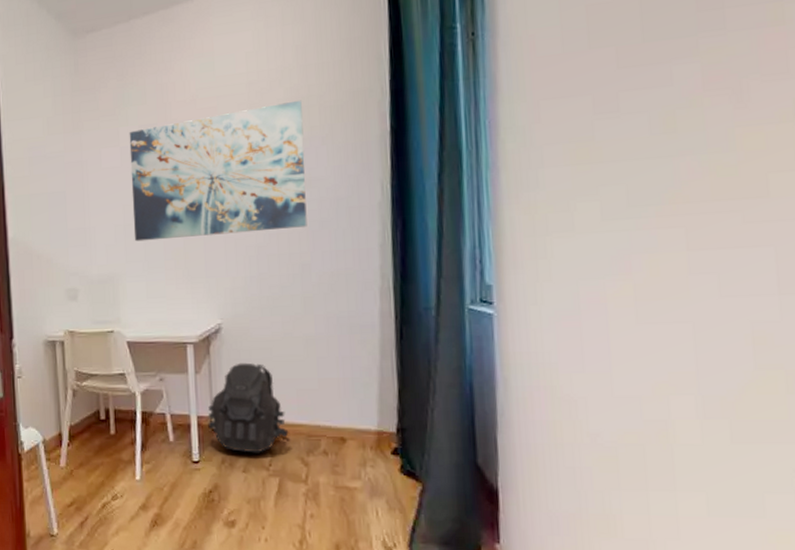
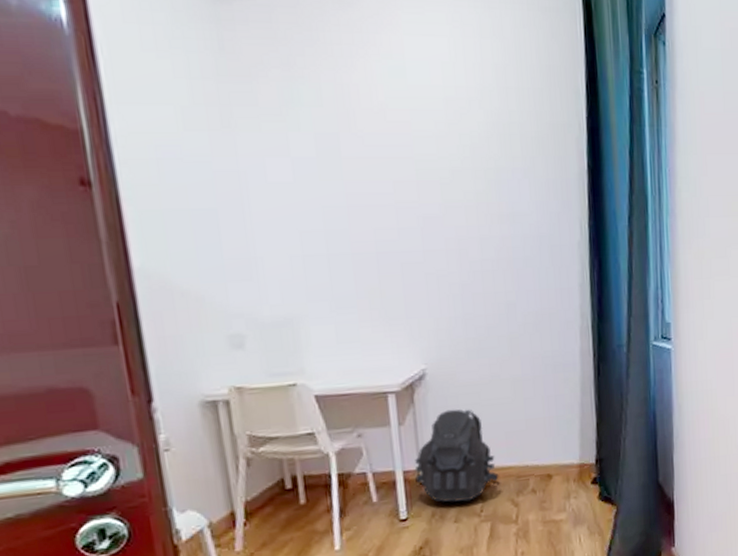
wall art: present [129,100,307,242] -> none [302,126,512,277]

